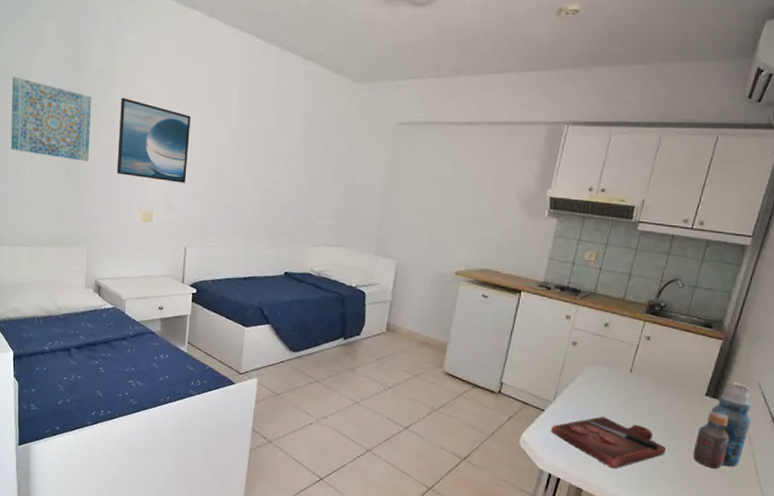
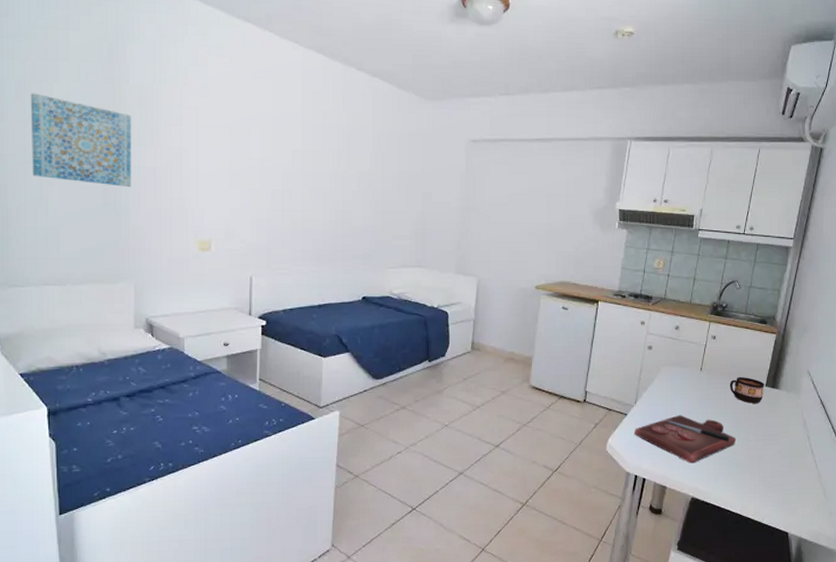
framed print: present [116,98,191,183] -> none [166,116,249,207]
cup: none [662,383,705,413] -> present [729,377,765,403]
bottle: present [693,381,752,468] -> none [759,371,805,452]

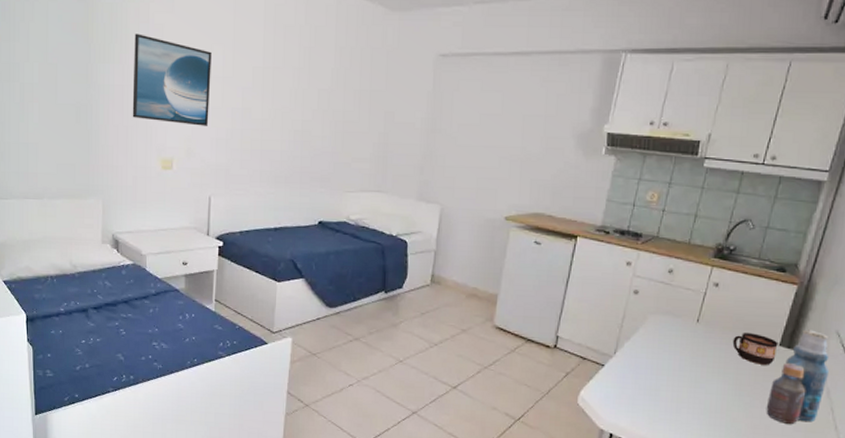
wall art: present [30,93,132,187] -> none [14,13,103,104]
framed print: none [166,116,249,207] -> present [132,33,212,126]
cutting board: present [635,415,736,463] -> none [612,371,737,427]
bottle: none [759,371,805,452] -> present [766,329,830,424]

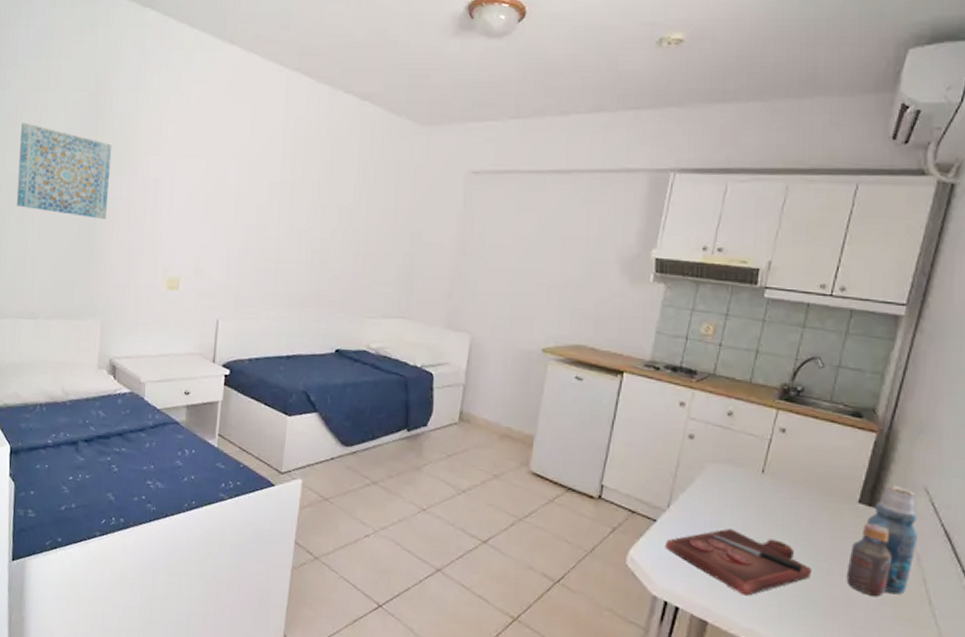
wall art: none [14,13,103,104] -> present [16,123,112,219]
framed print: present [132,33,212,126] -> none [138,145,226,244]
cutting board: none [612,371,737,427] -> present [666,529,811,596]
cup: present [732,333,778,365] -> none [804,486,857,525]

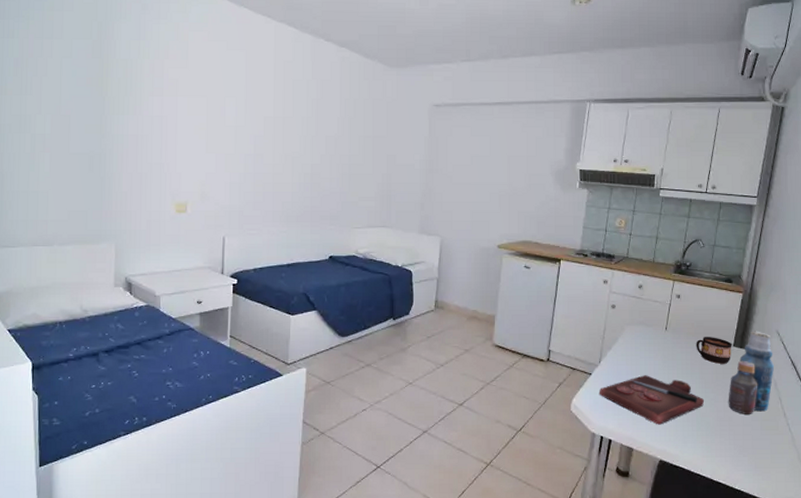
wall art: present [16,123,112,219] -> none [26,68,118,153]
cup: none [804,486,857,525] -> present [696,337,732,364]

